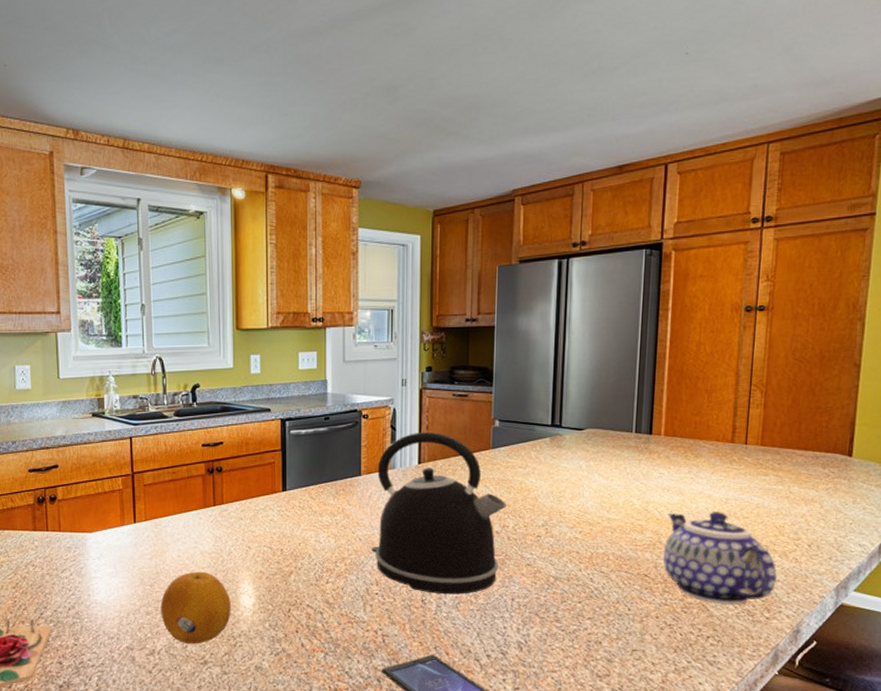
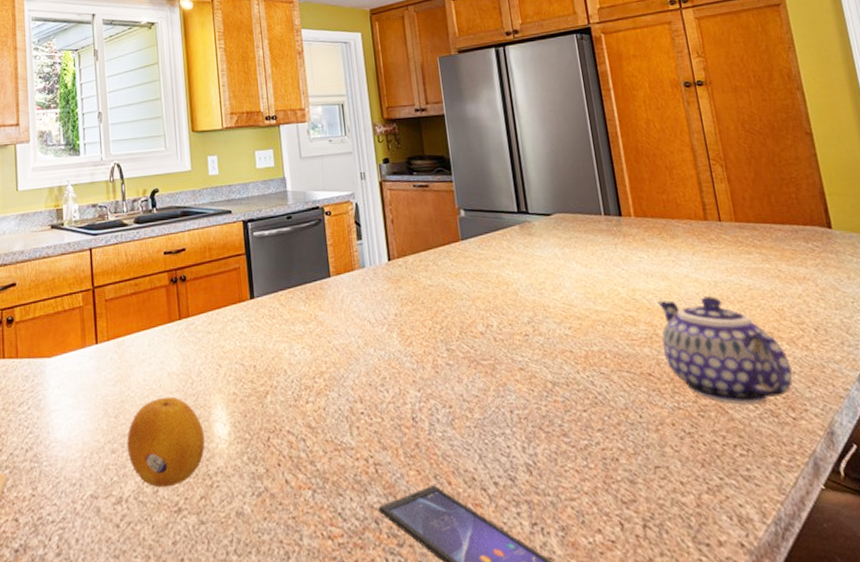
kettle: present [372,431,508,595] -> none [346,226,490,410]

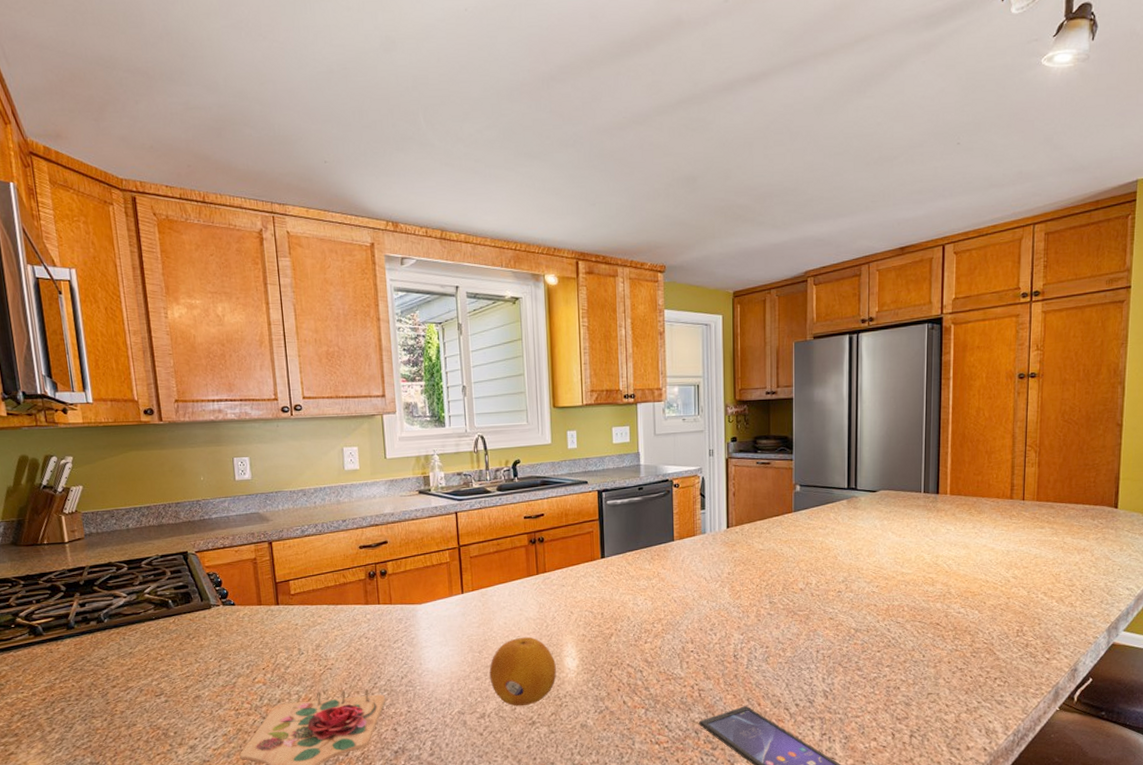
teapot: present [657,296,793,405] -> none [952,563,1055,648]

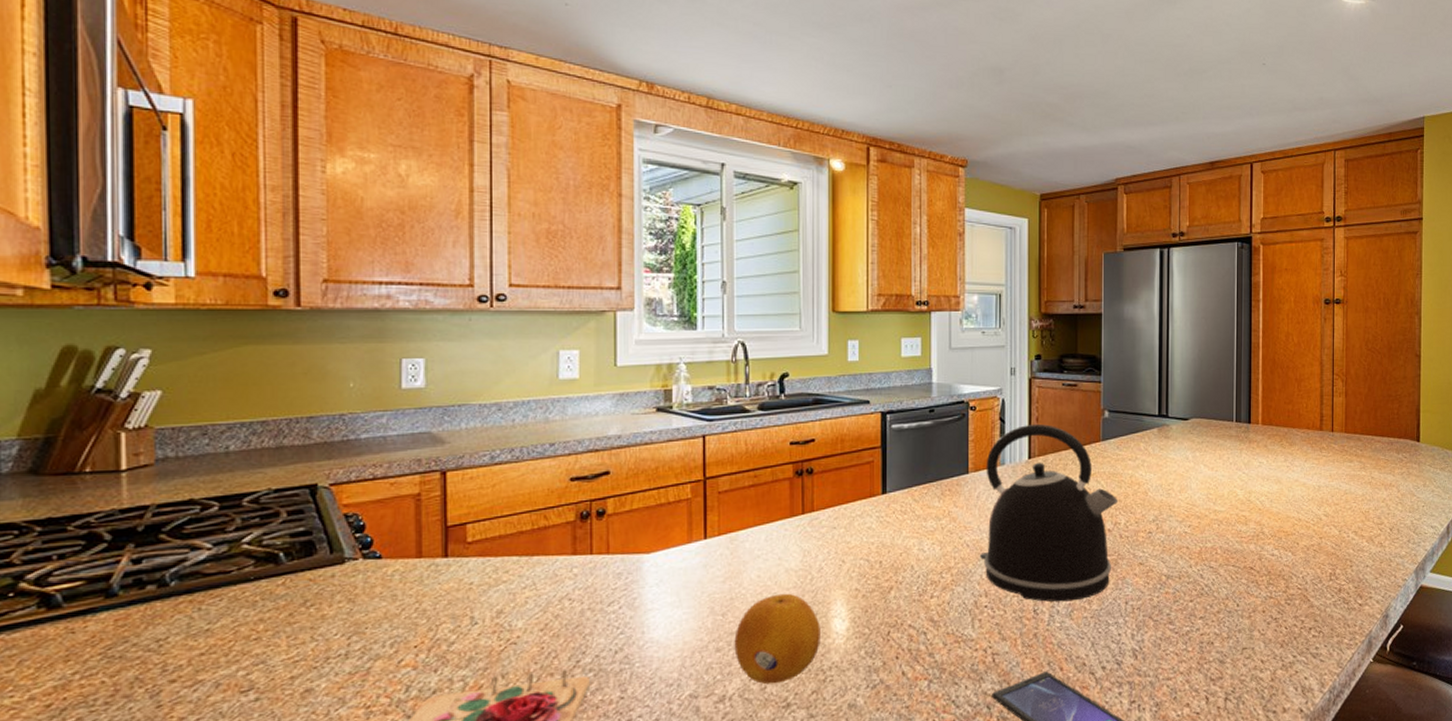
kettle: none [686,498,810,649] -> present [980,423,1119,602]

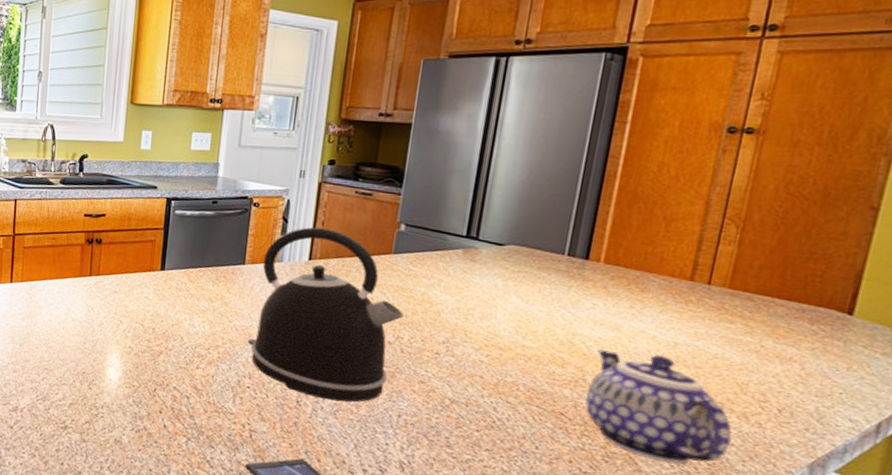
fruit: present [734,593,820,685] -> none [27,337,97,409]
teapot: none [1266,499,1366,593] -> present [585,350,732,464]

